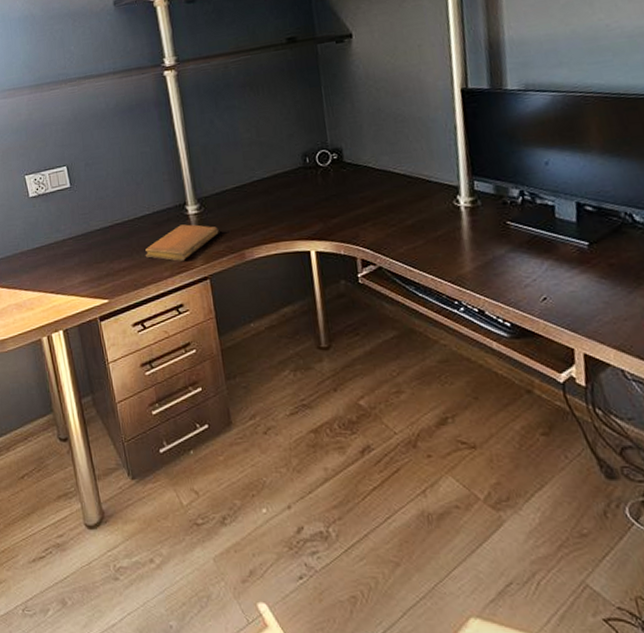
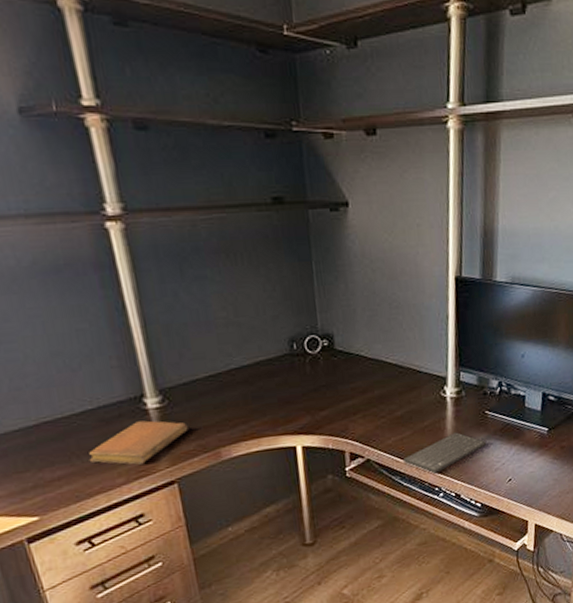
keyboard: none [416,243,512,286] -> present [402,432,487,474]

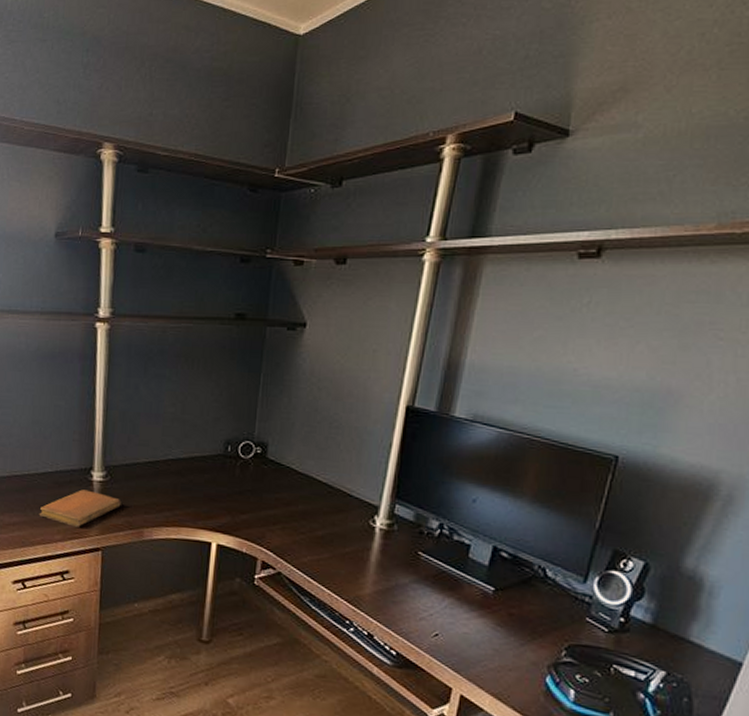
keyboard: present [402,432,487,474] -> none [315,566,415,605]

